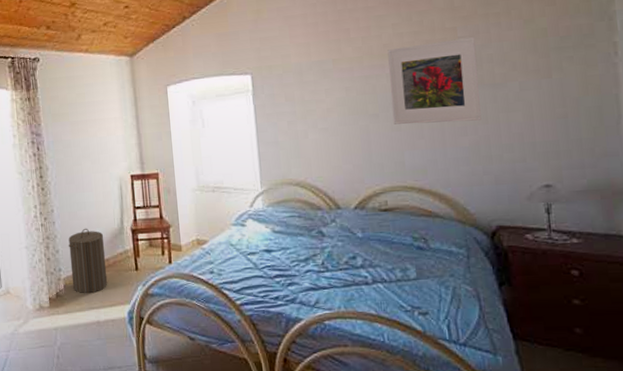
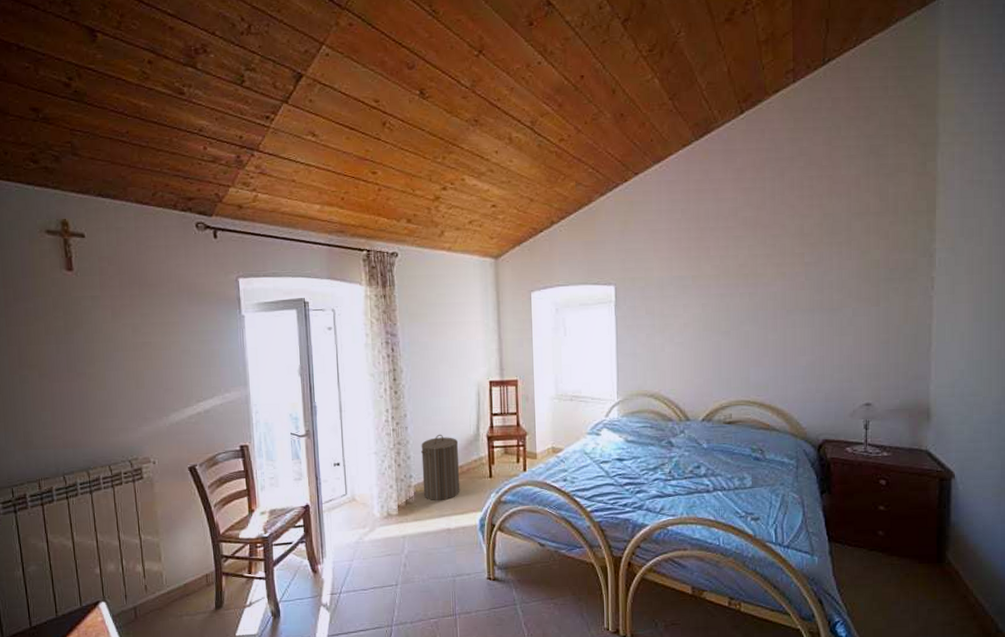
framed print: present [387,36,482,125] -> none [742,263,819,343]

